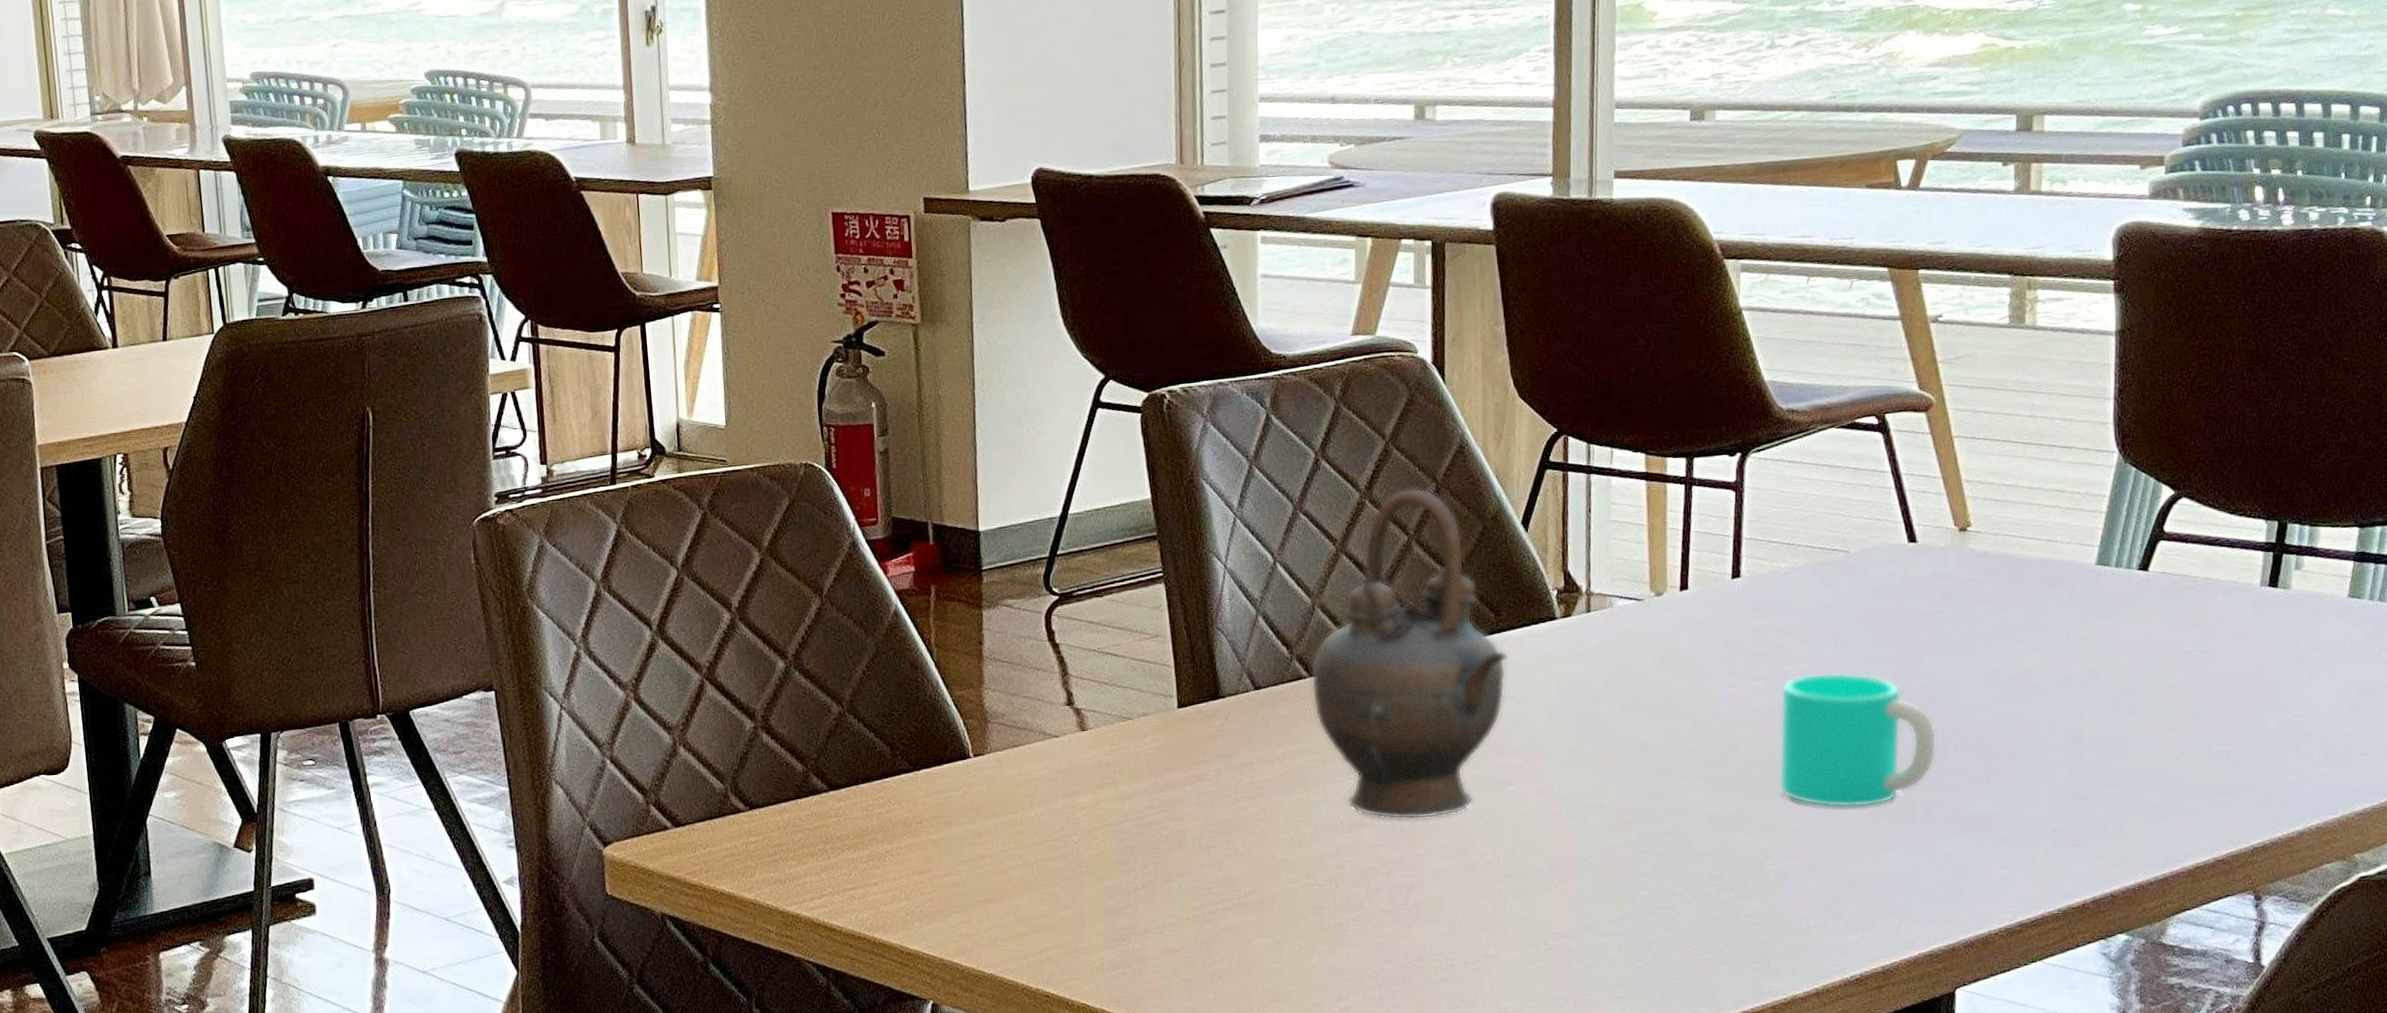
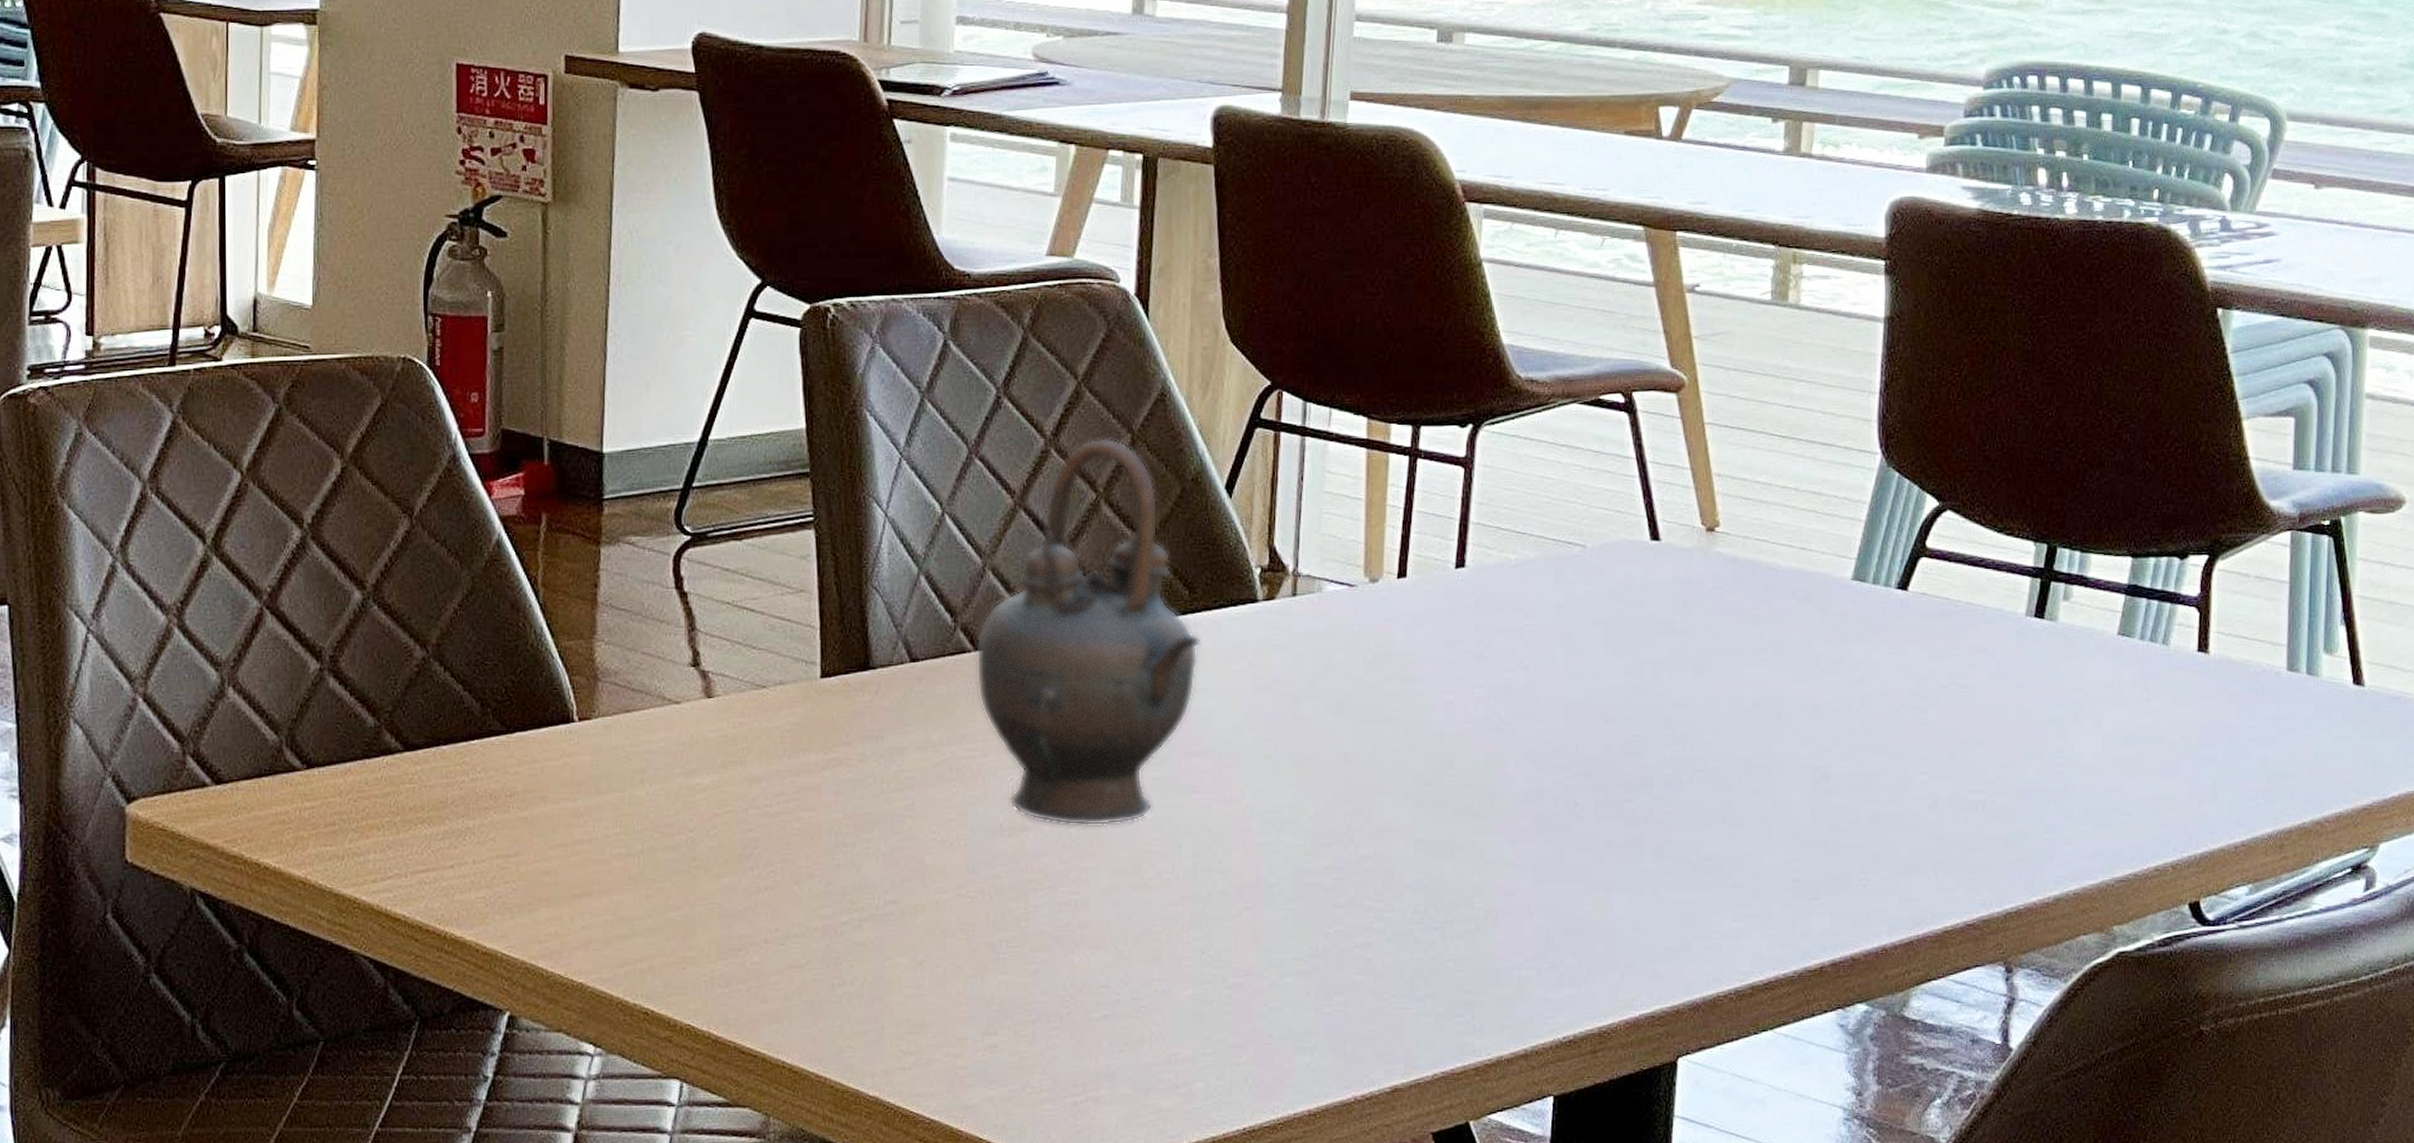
cup: present [1779,672,1937,808] -> none [1495,683,1671,842]

